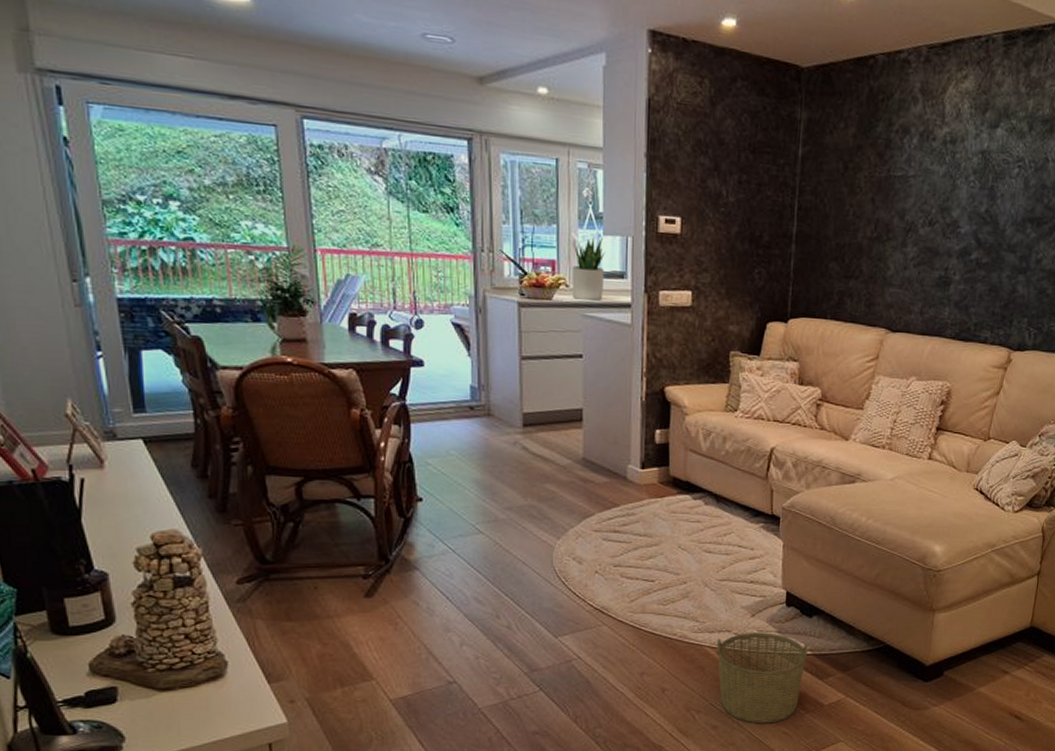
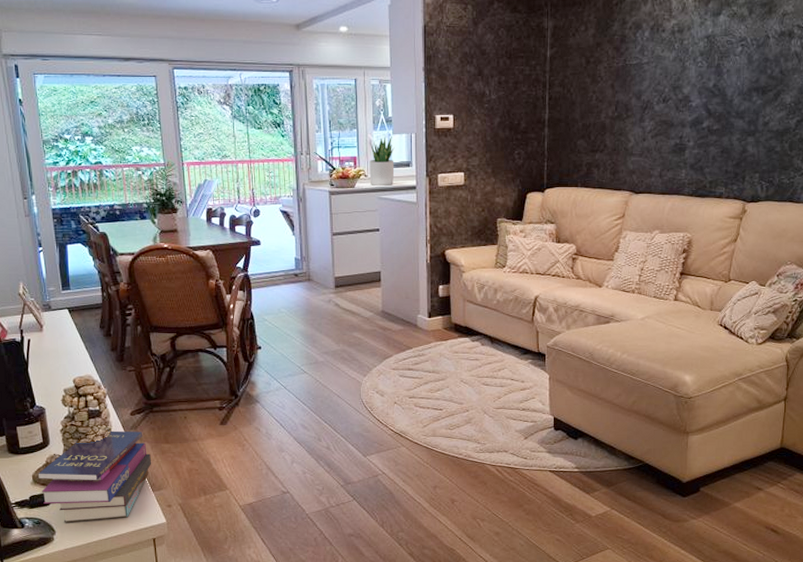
books: none [97,604,268,726] -> present [38,430,152,523]
basket: present [717,632,809,724] -> none [496,453,575,532]

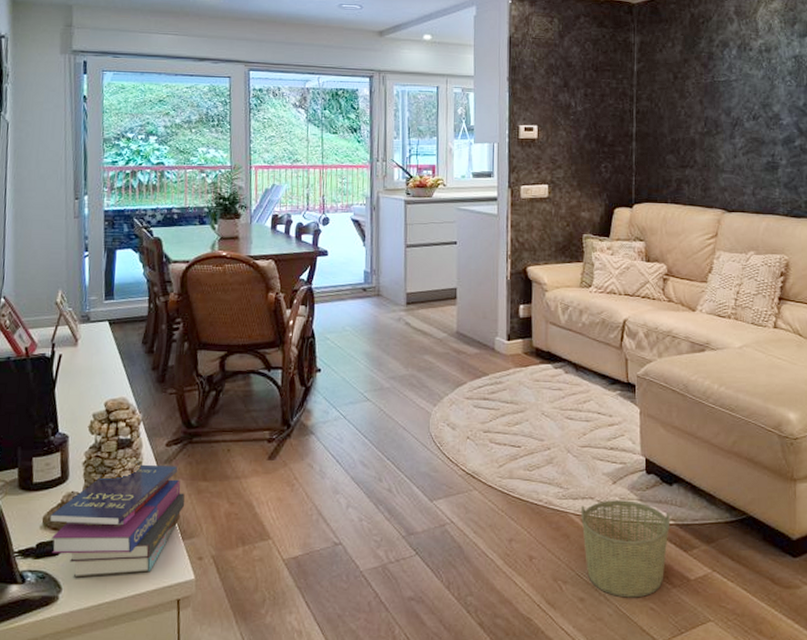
planter: present [369,137,395,187] -> none [448,145,476,197]
basket: none [496,453,575,532] -> present [581,500,671,598]

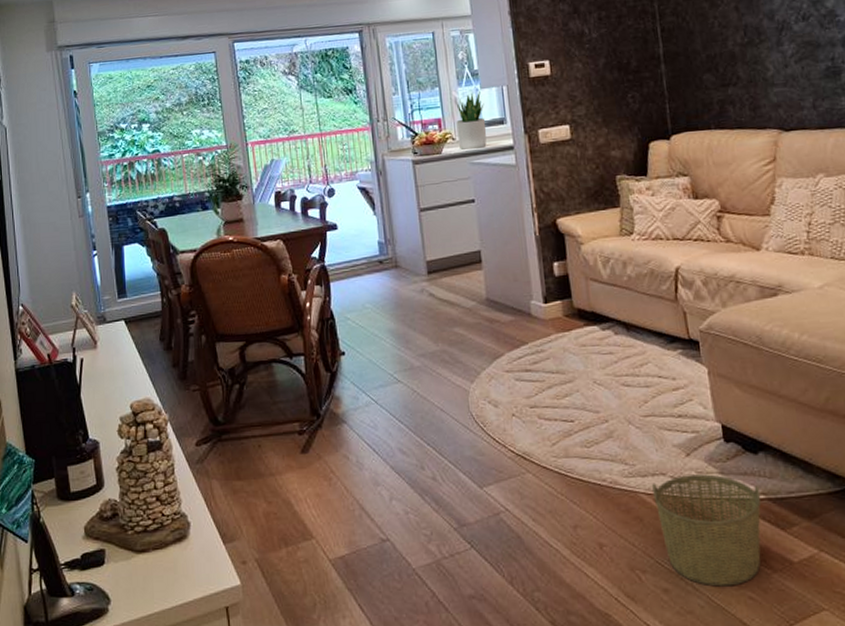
books: present [50,464,185,578] -> none [90,466,222,588]
planter: none [448,145,476,197] -> present [456,92,487,151]

